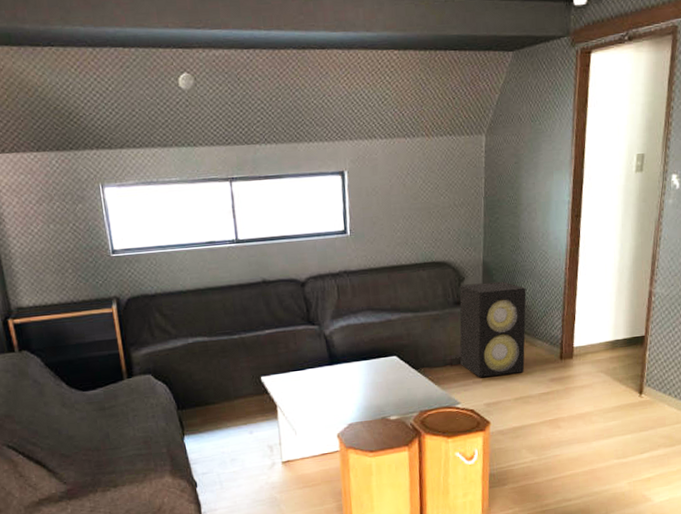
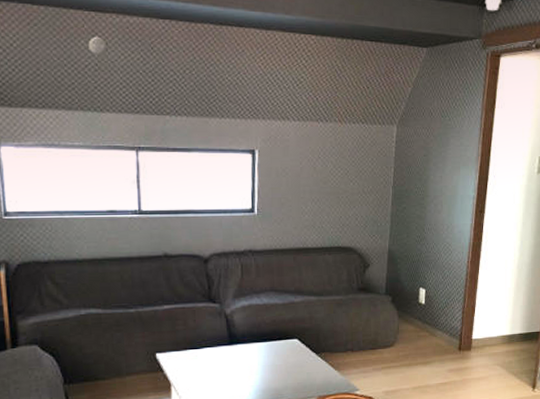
speaker: present [459,281,526,377] -> none [361,270,429,365]

